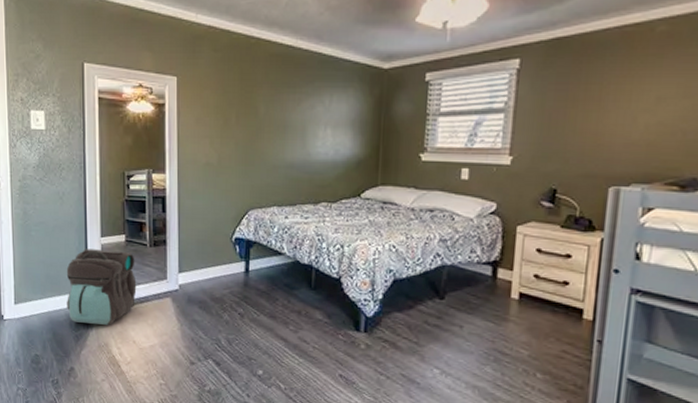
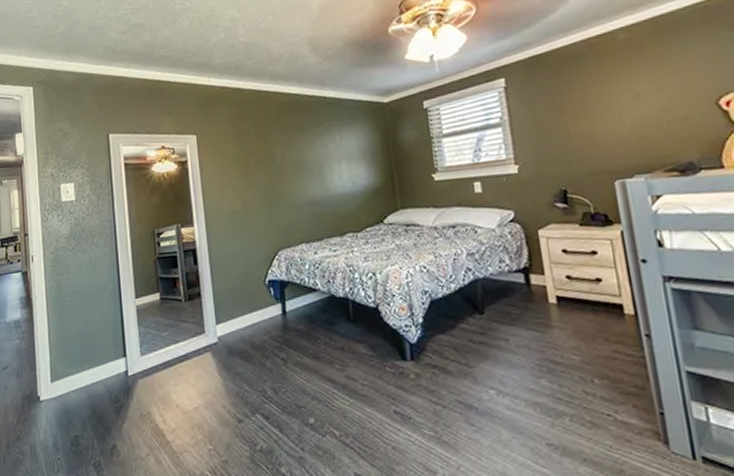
backpack: present [66,249,137,325] -> none [102,310,176,393]

